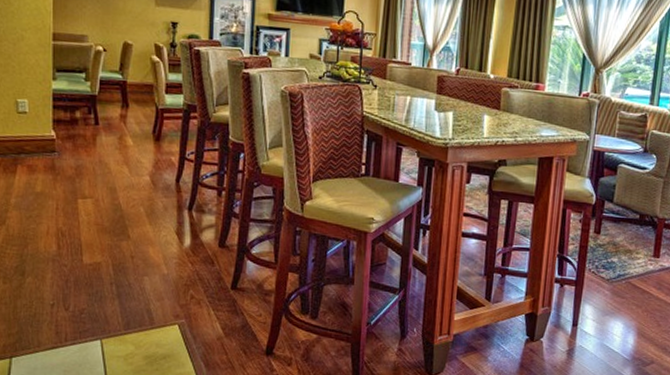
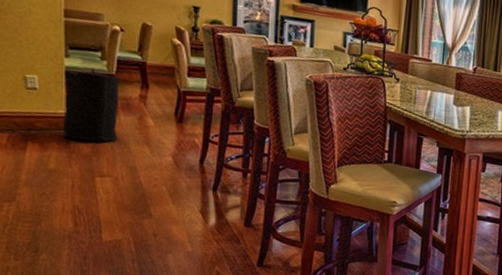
trash can: none [49,90,102,164] -> present [63,69,120,142]

